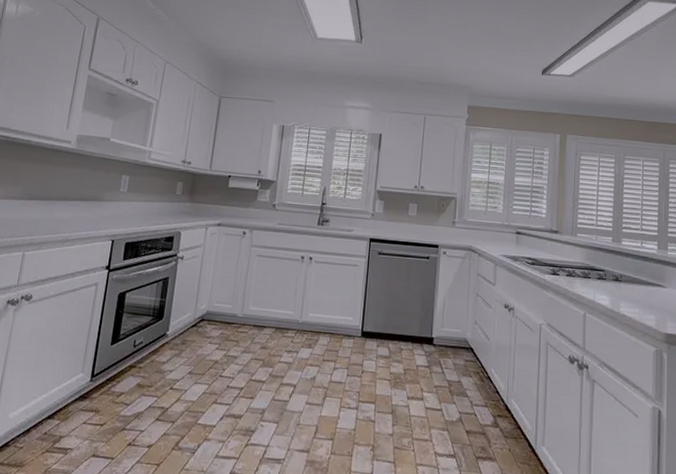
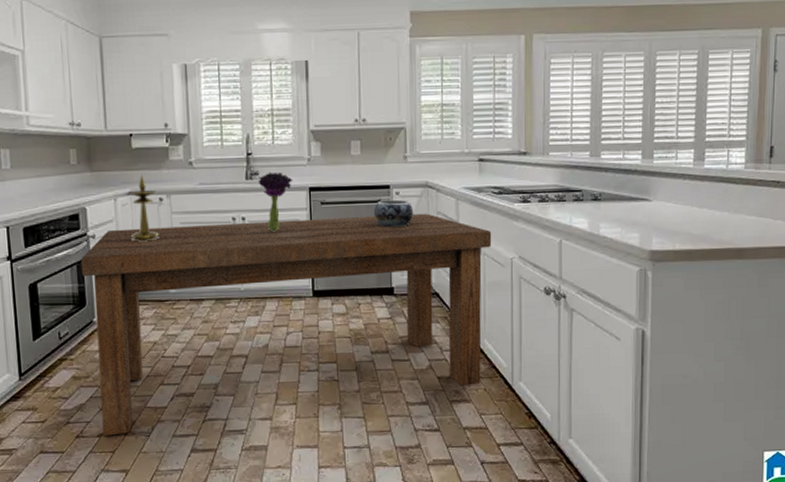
dining table: none [153,253,524,448] -> present [80,213,492,436]
candlestick: none [212,210,242,269] -> present [128,174,159,242]
bouquet: none [328,221,357,274] -> present [259,172,292,232]
decorative bowl: none [422,257,458,284] -> present [373,199,414,228]

